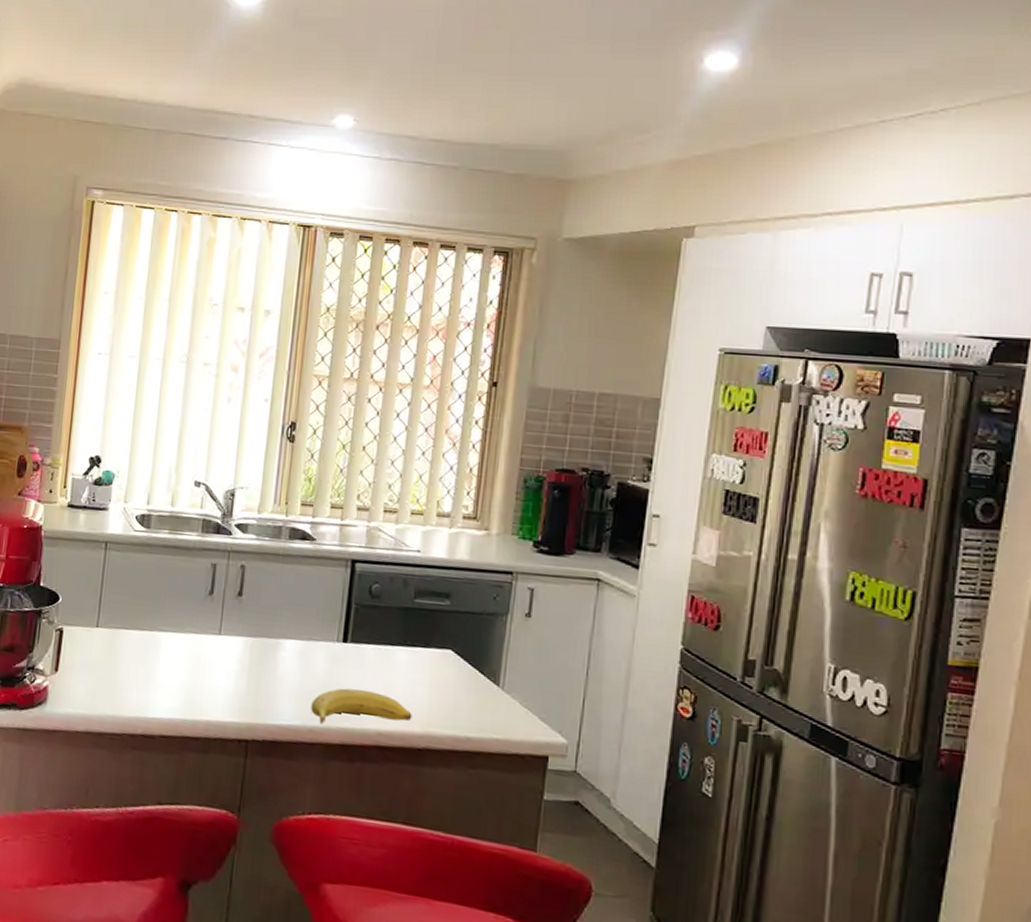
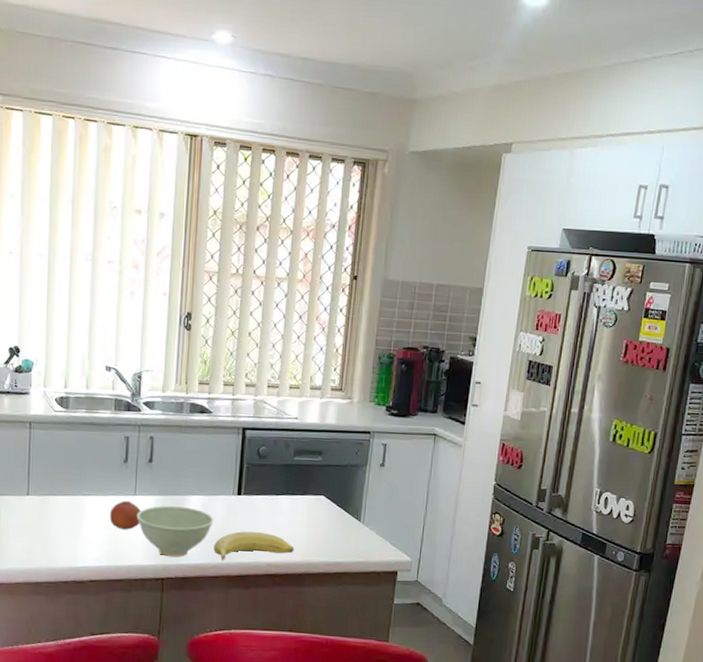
fruit: none [188,640,225,677] -> present [109,500,141,530]
bowl: none [220,649,313,716] -> present [137,505,214,558]

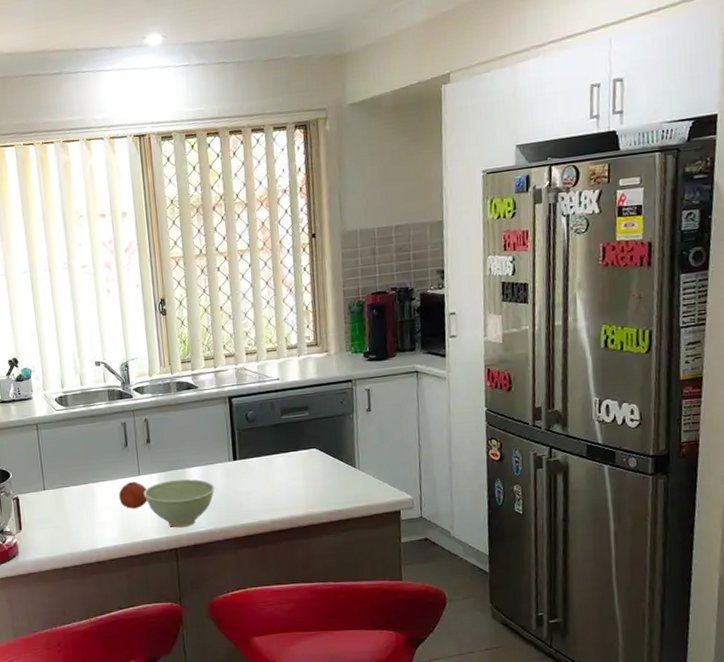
fruit: present [213,531,294,561] -> none [218,492,296,525]

